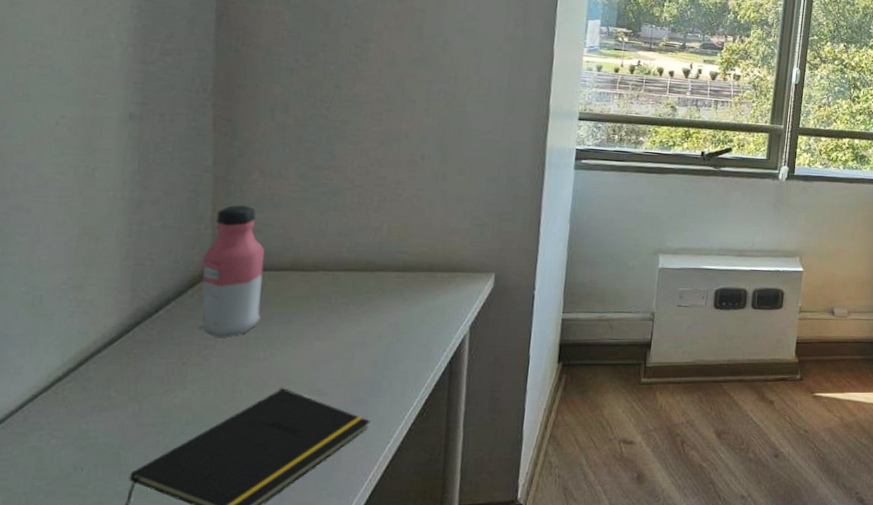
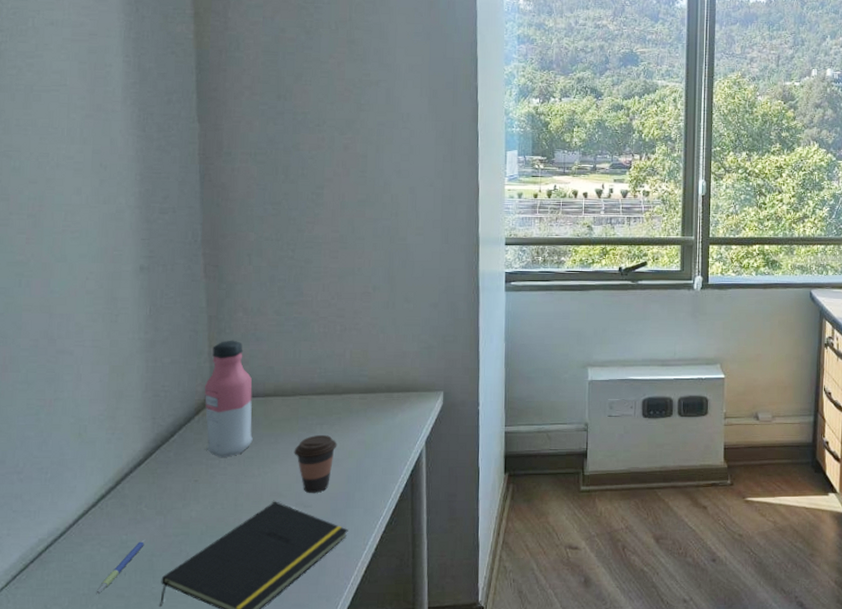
pen: none [41,429,114,493] -> present [96,539,147,595]
coffee cup: none [310,315,365,380] -> present [294,434,337,493]

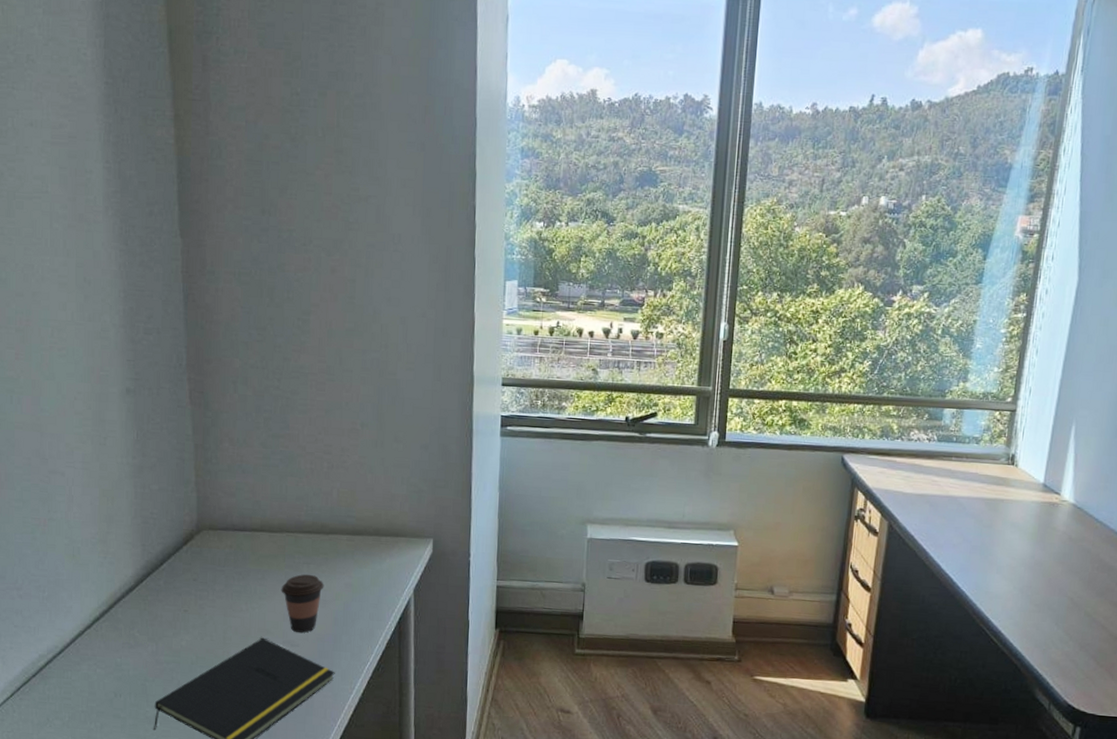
pen: present [96,539,147,595] -> none [94,663,140,713]
water bottle: present [204,340,253,458] -> none [191,470,240,590]

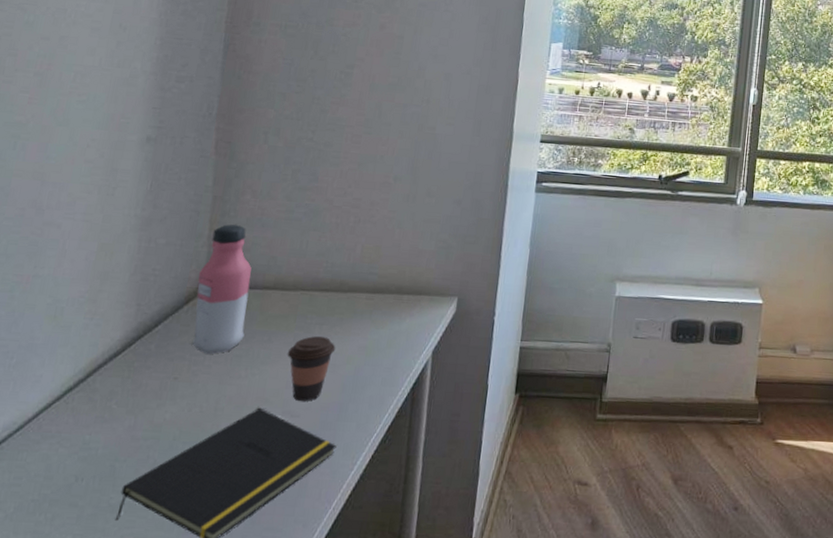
water bottle: none [191,470,240,590] -> present [191,224,252,355]

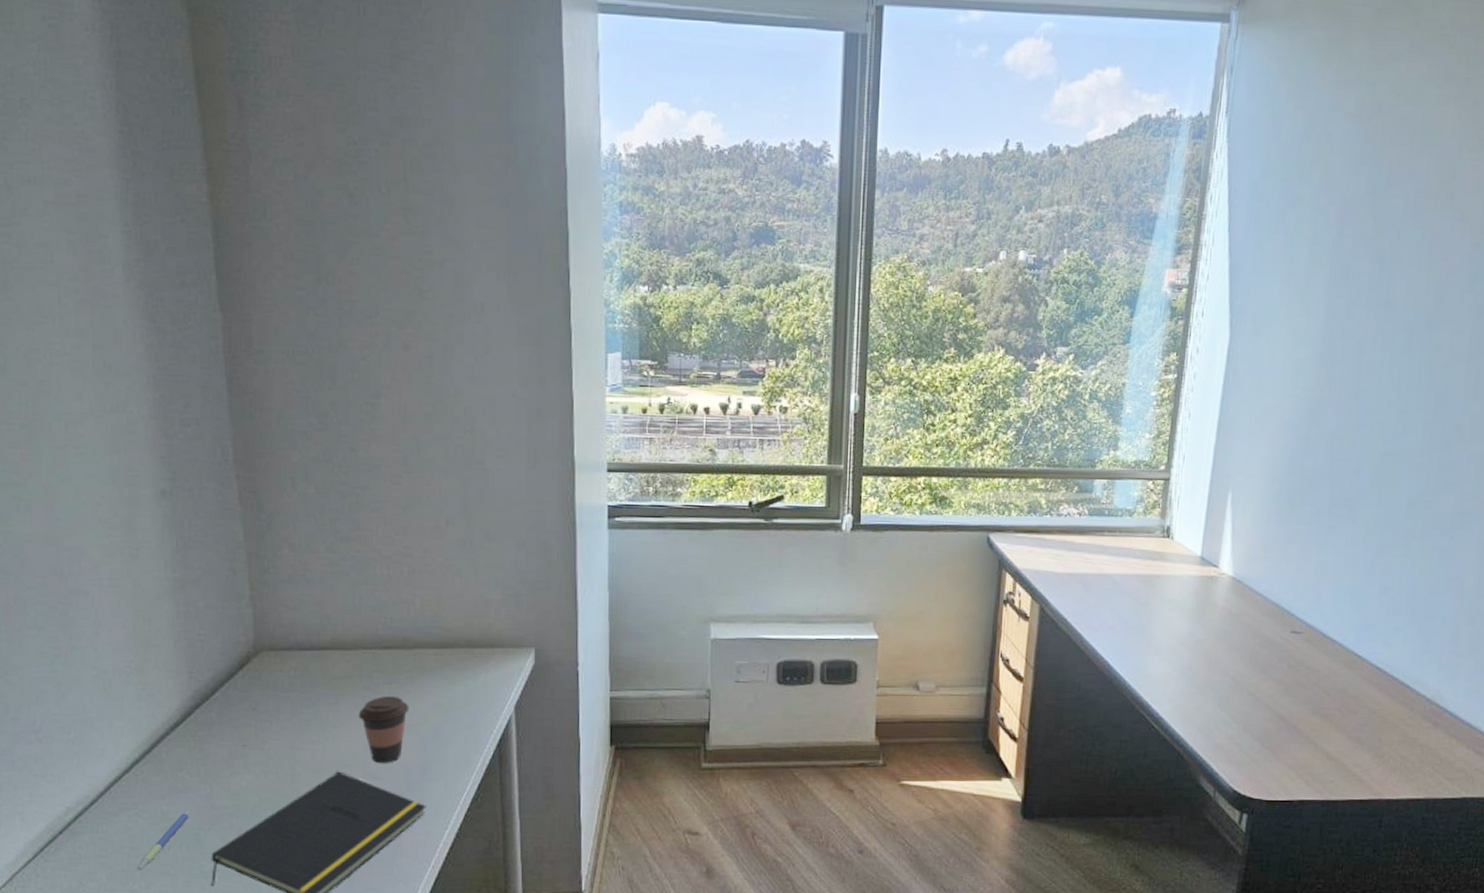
pen: none [46,441,112,502] -> present [137,810,192,871]
water bottle: present [191,224,252,355] -> none [247,581,309,721]

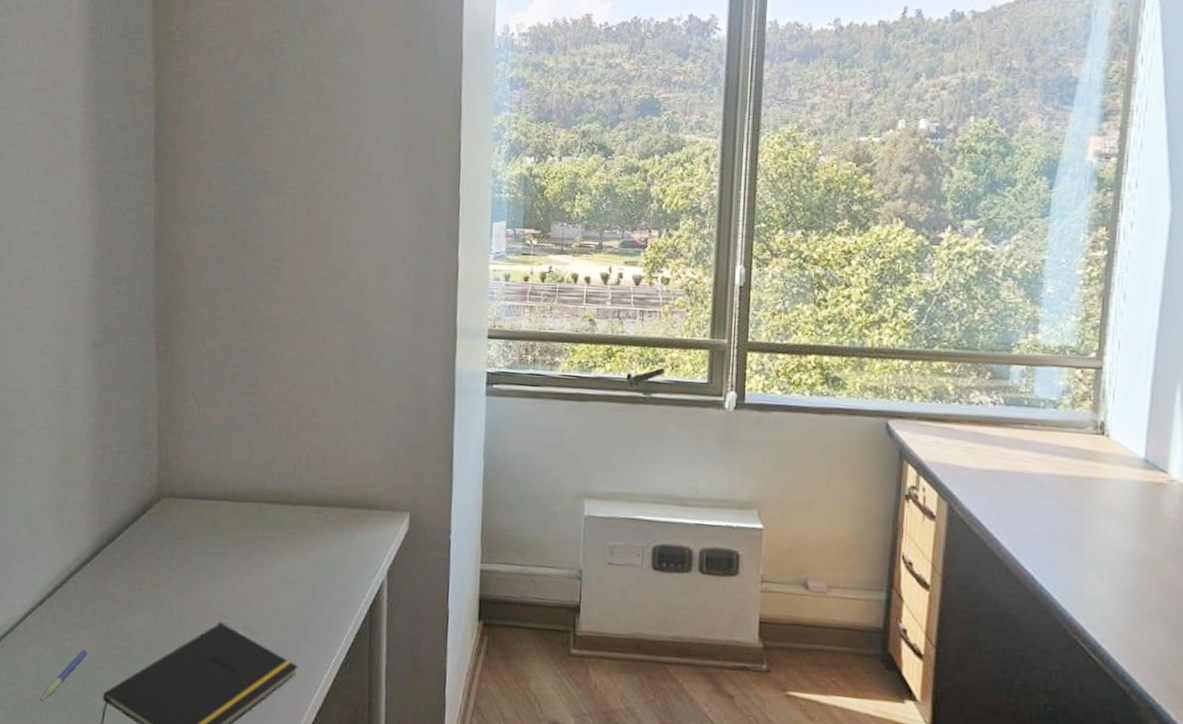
coffee cup: present [358,695,410,763] -> none [242,550,289,618]

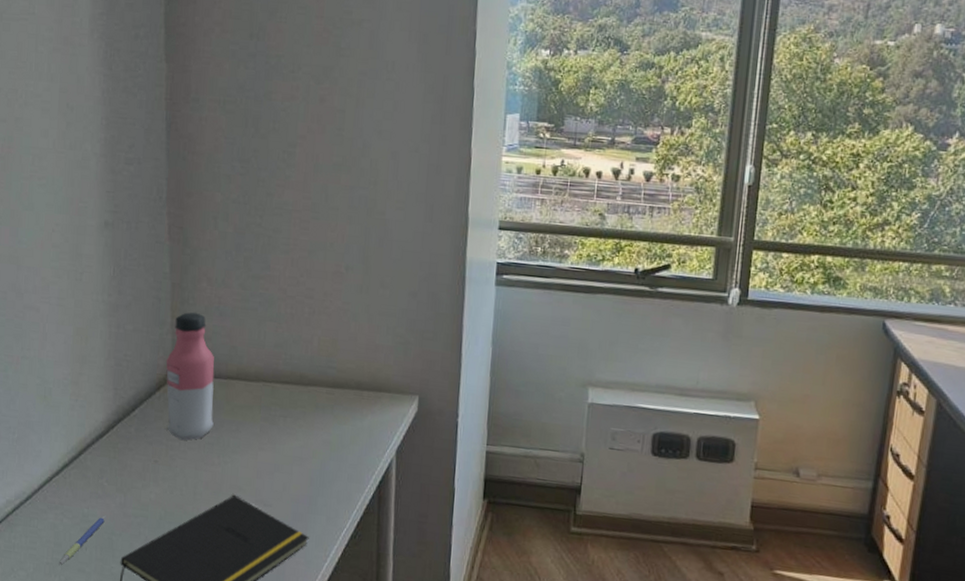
water bottle: none [152,431,201,566] -> present [166,312,215,441]

